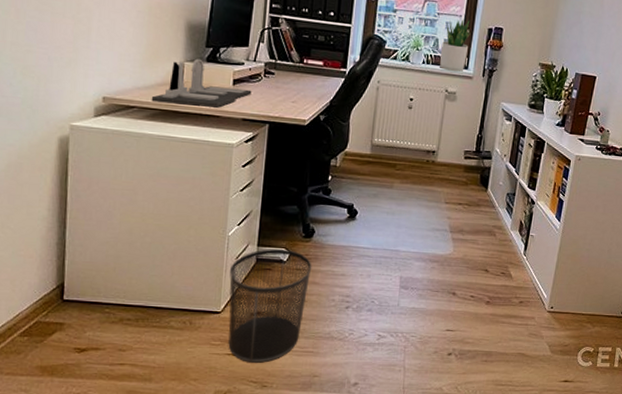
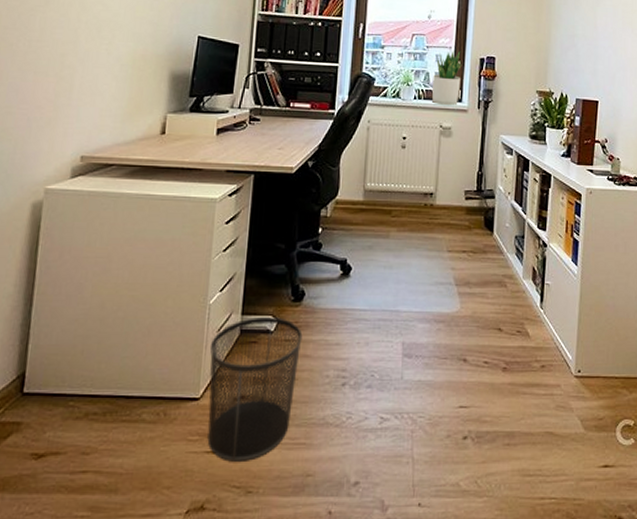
desk organizer: present [151,58,252,108] -> none [131,109,236,160]

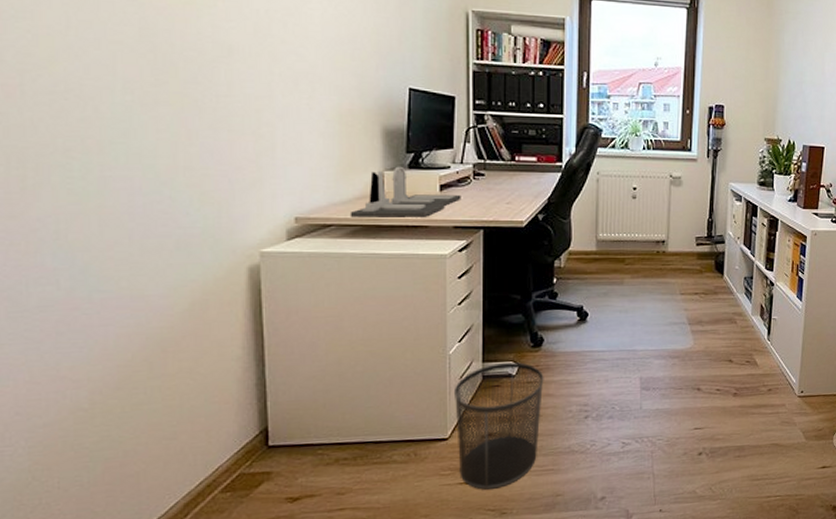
desk organizer: none [131,109,236,160] -> present [350,166,461,218]
planter: present [432,50,463,106] -> none [662,98,692,156]

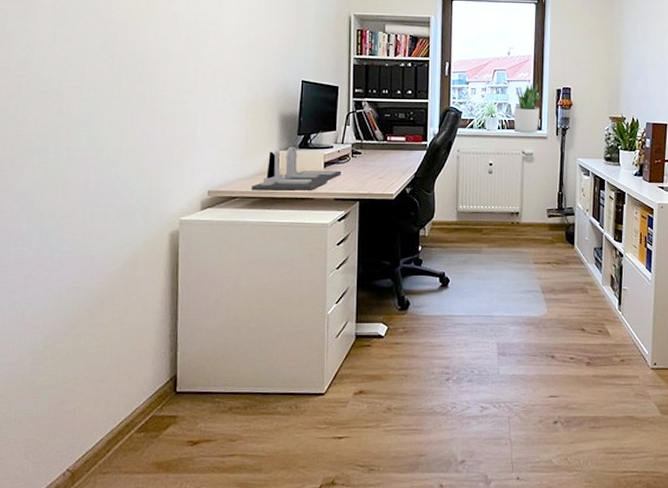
waste bin: present [453,362,544,490] -> none [330,323,410,445]
planter: none [662,98,692,156] -> present [515,82,541,134]

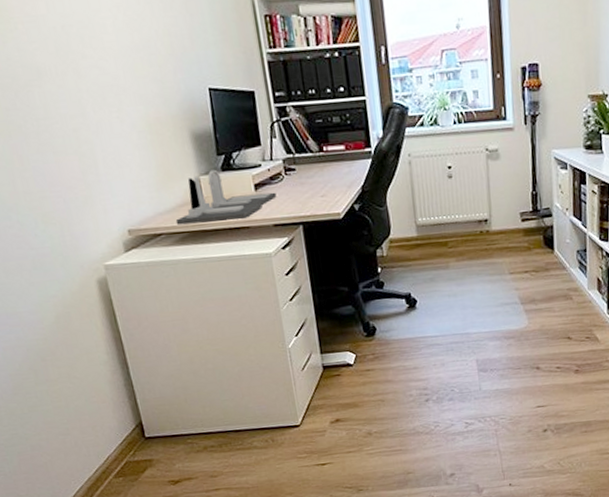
planter: present [515,82,541,134] -> none [471,61,503,127]

